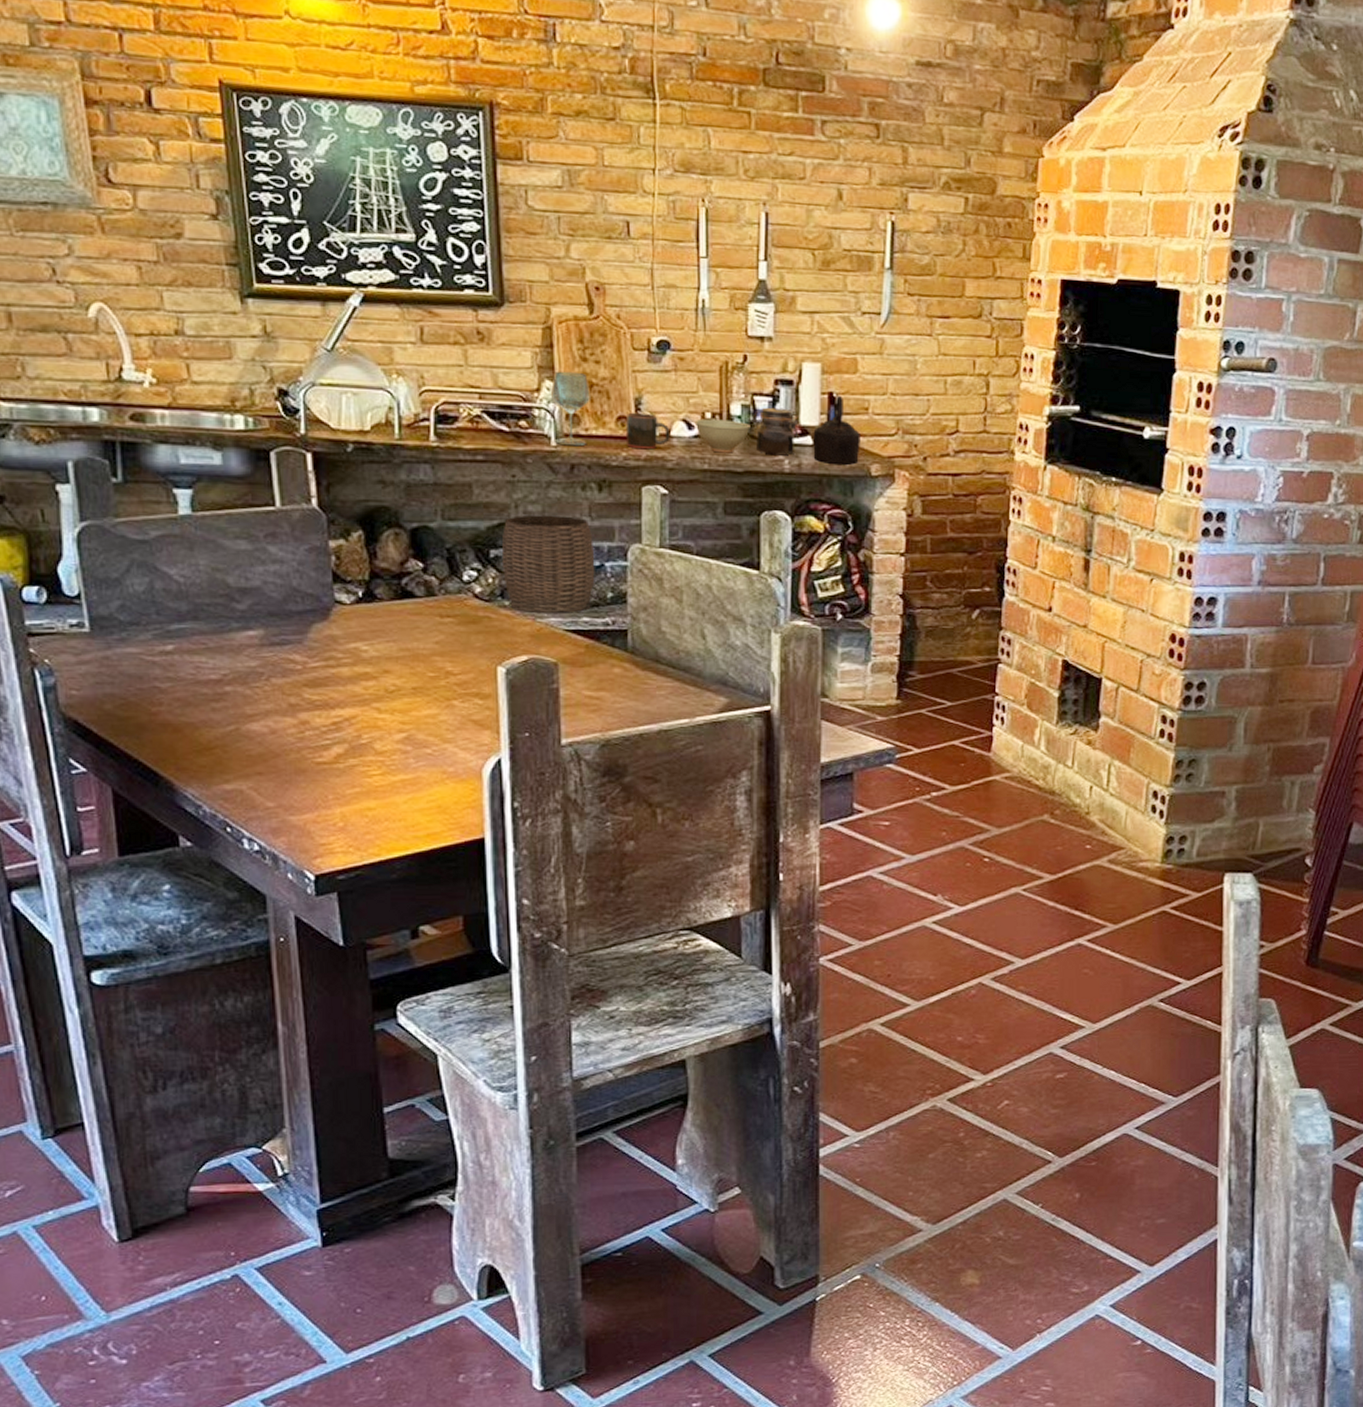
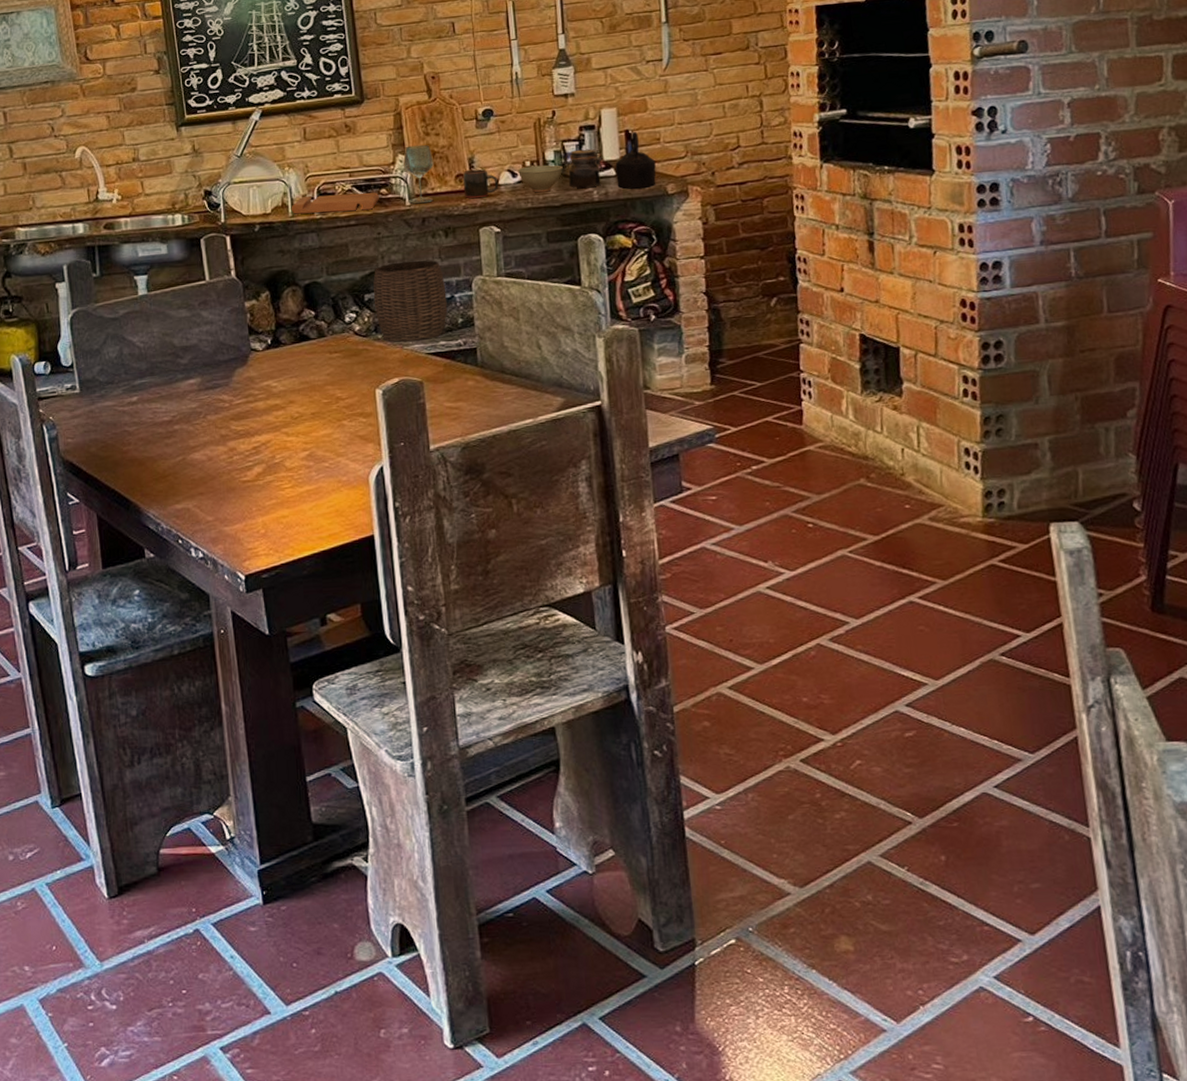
cutting board: none [398,416,518,445] -> present [291,192,380,214]

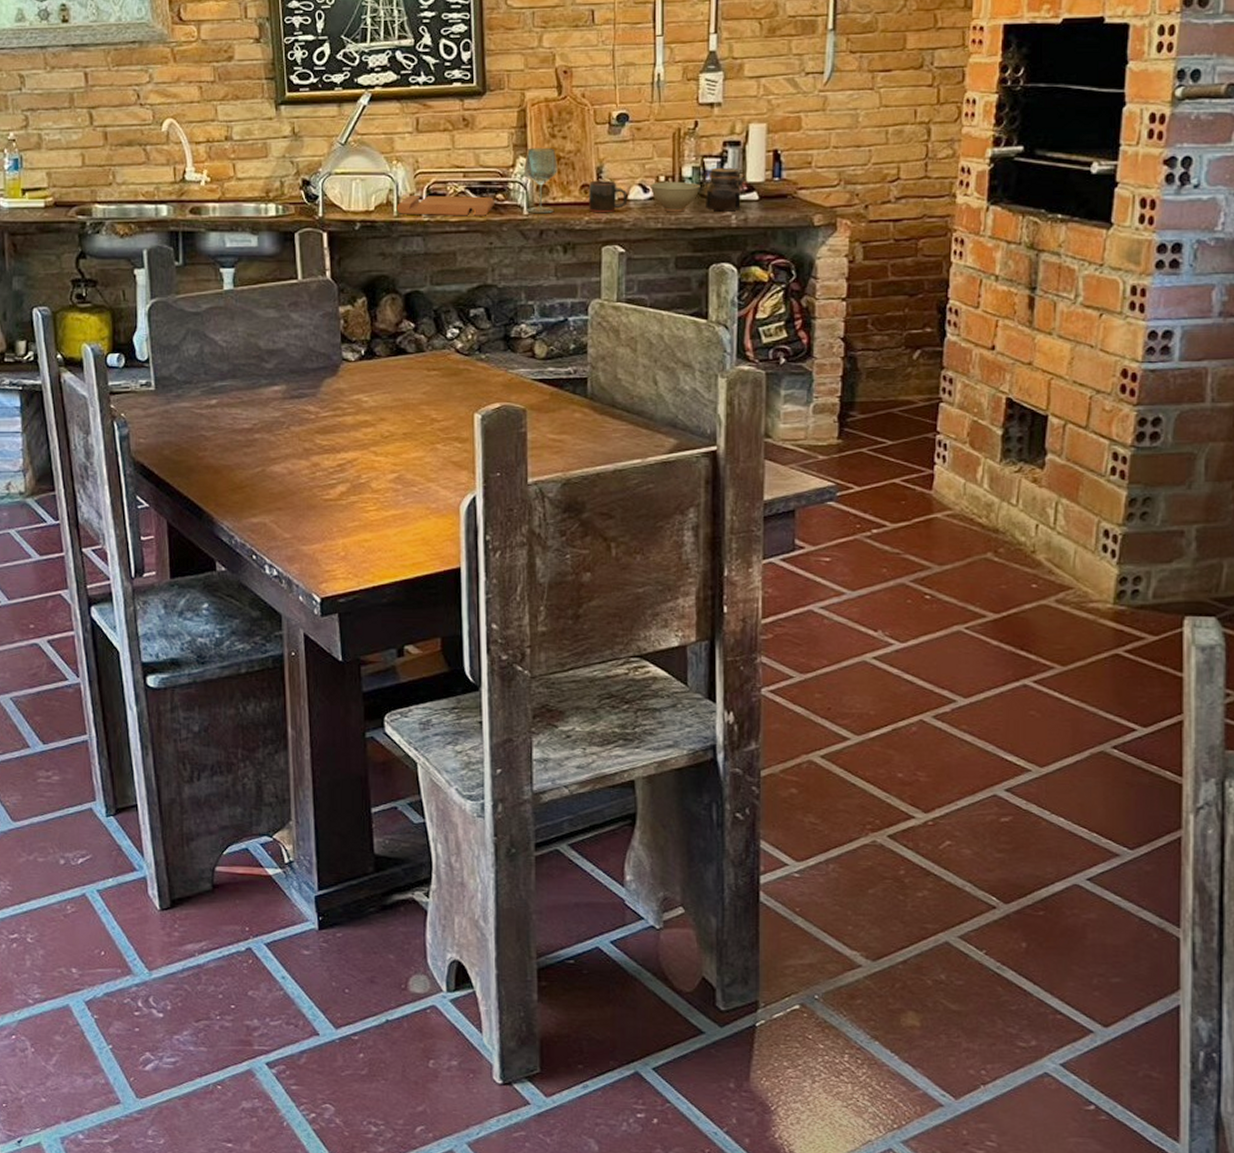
woven basket: present [373,260,447,343] -> none [481,277,560,365]
kettle: present [615,131,656,189] -> none [759,152,804,217]

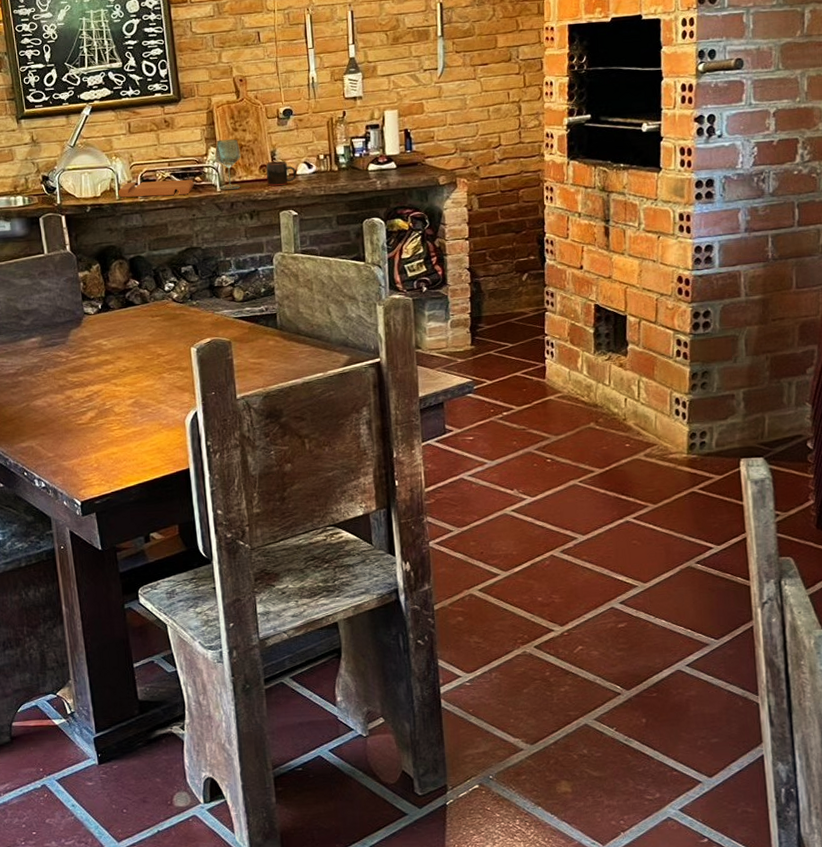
bowl: present [649,181,700,212] -> none [312,158,351,182]
jar: present [702,167,746,212] -> none [352,145,387,179]

